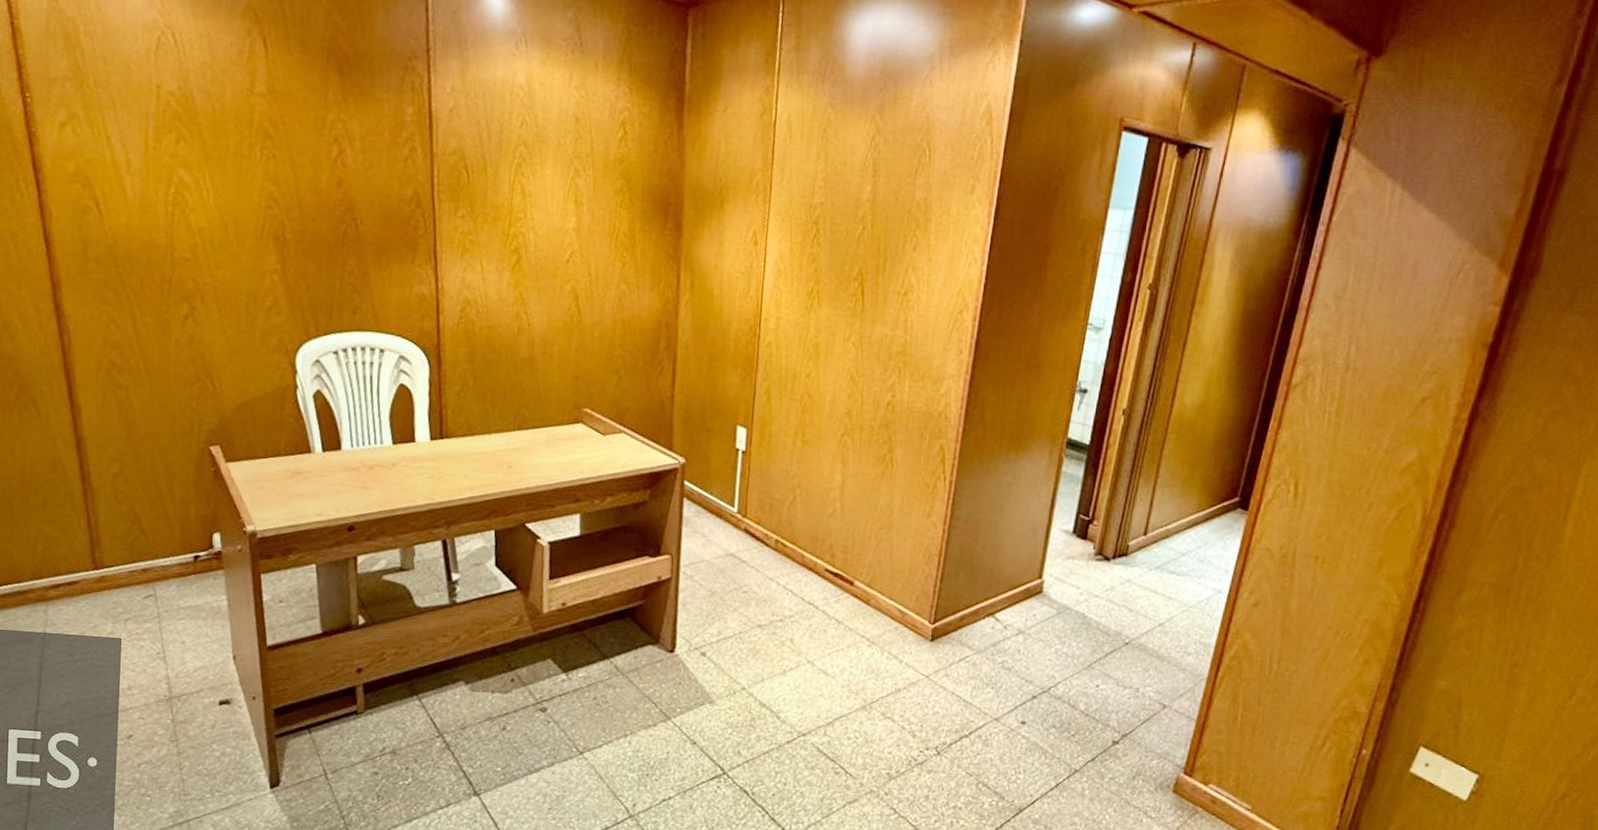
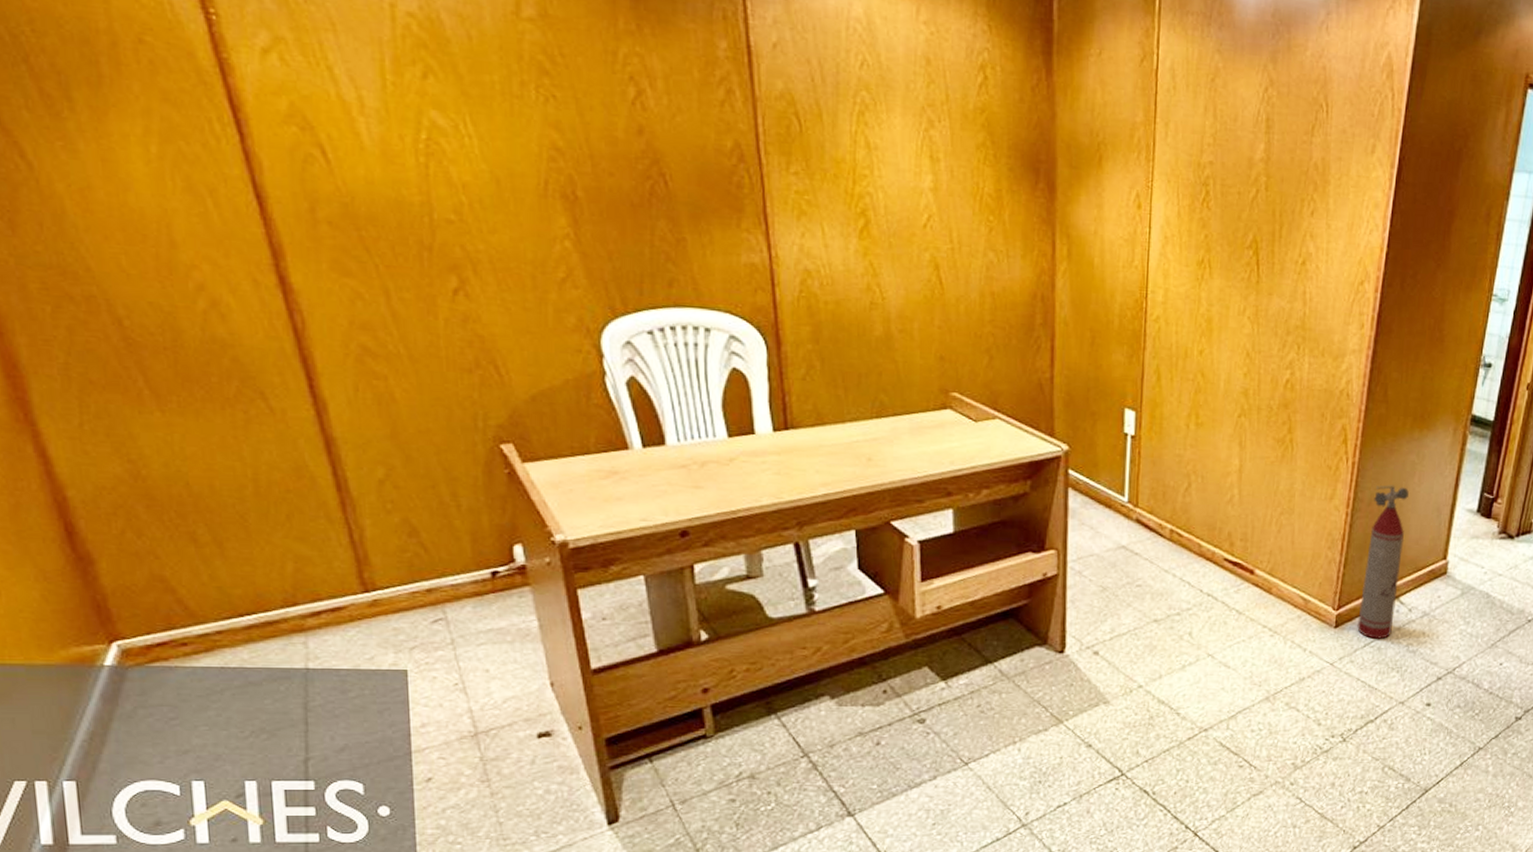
fire extinguisher: none [953,504,1005,655] -> present [1357,485,1409,640]

